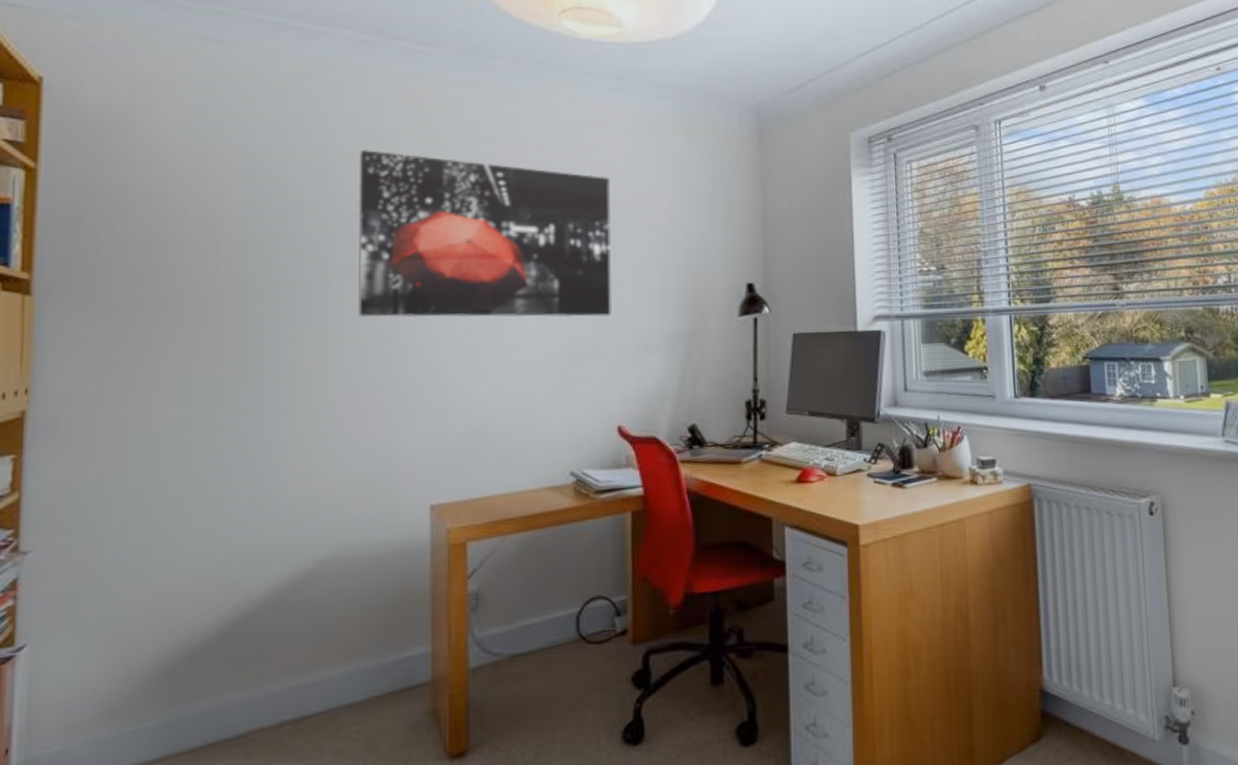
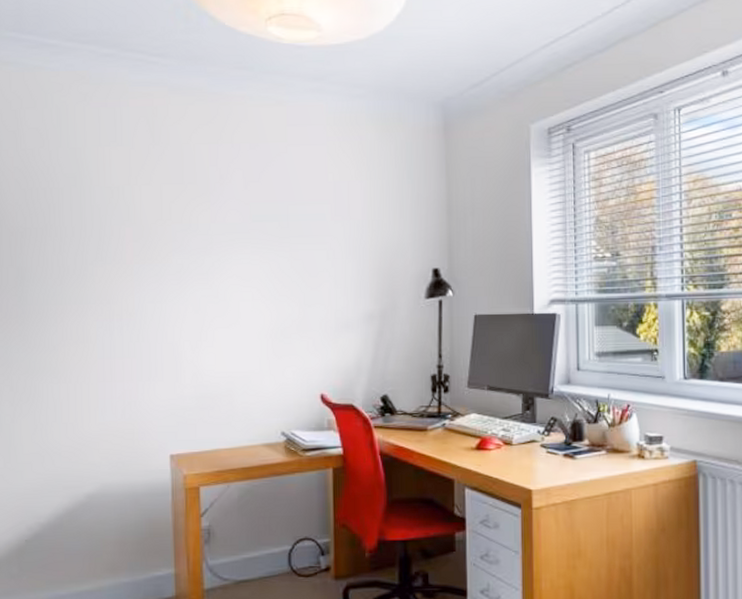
wall art: present [358,150,611,318] -> none [104,151,314,298]

